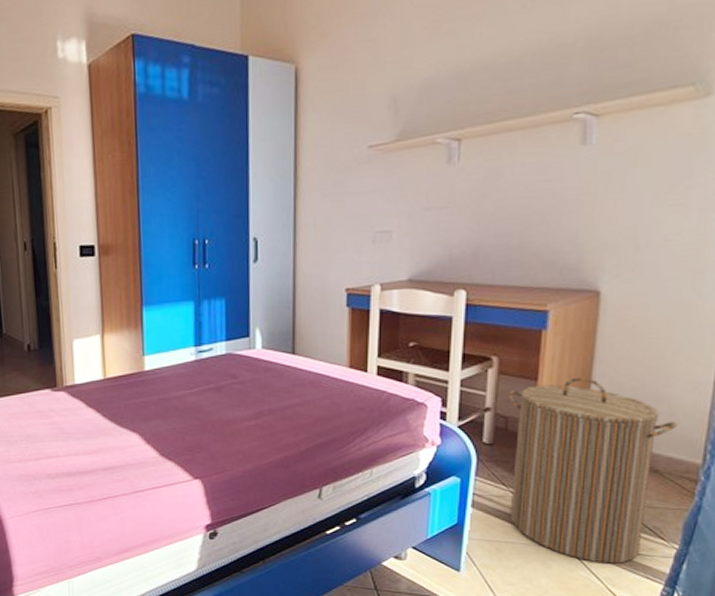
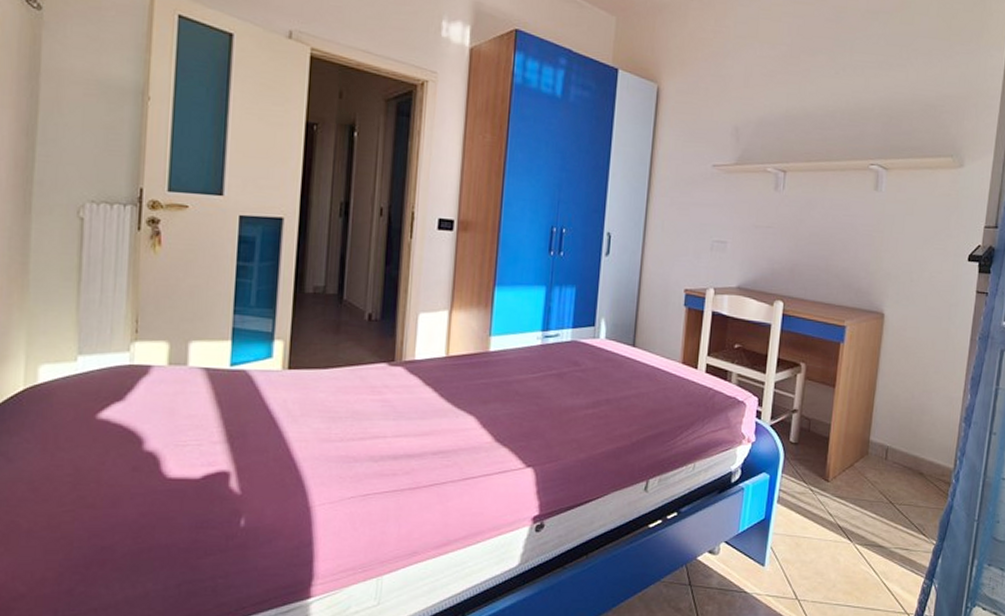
laundry hamper: present [509,376,678,564] -> none [808,386,937,558]

